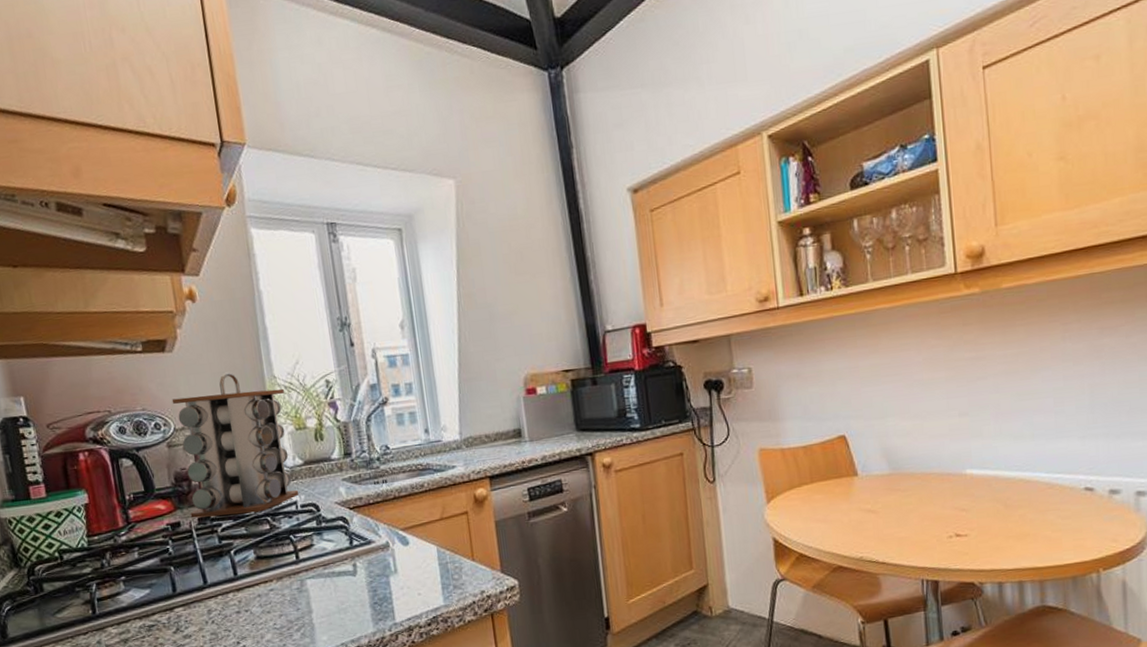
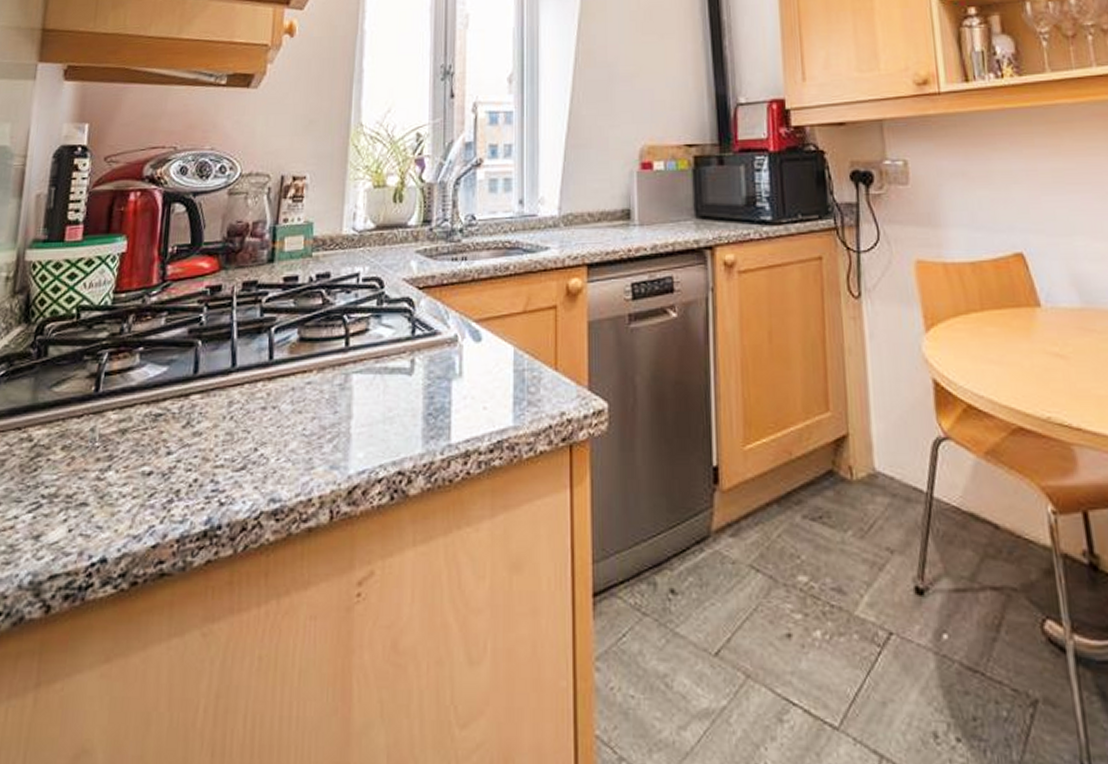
spice rack: present [171,372,299,518] -> none [235,115,369,285]

